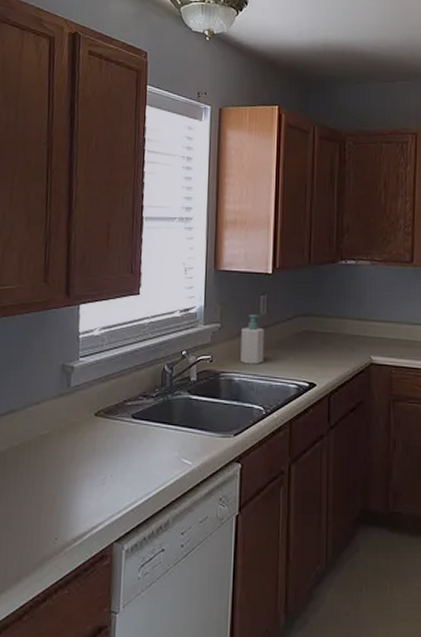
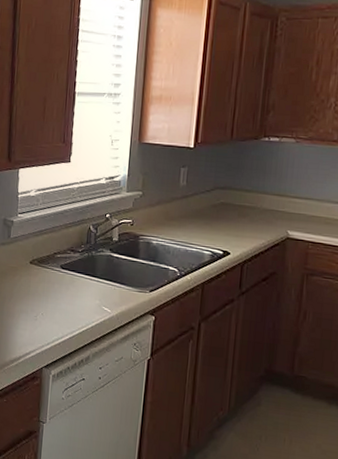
soap bottle: present [240,314,264,364] -> none [159,185,183,231]

